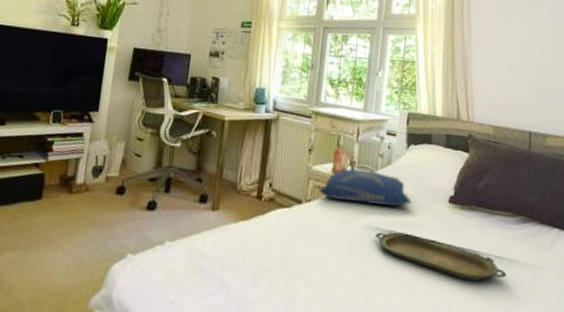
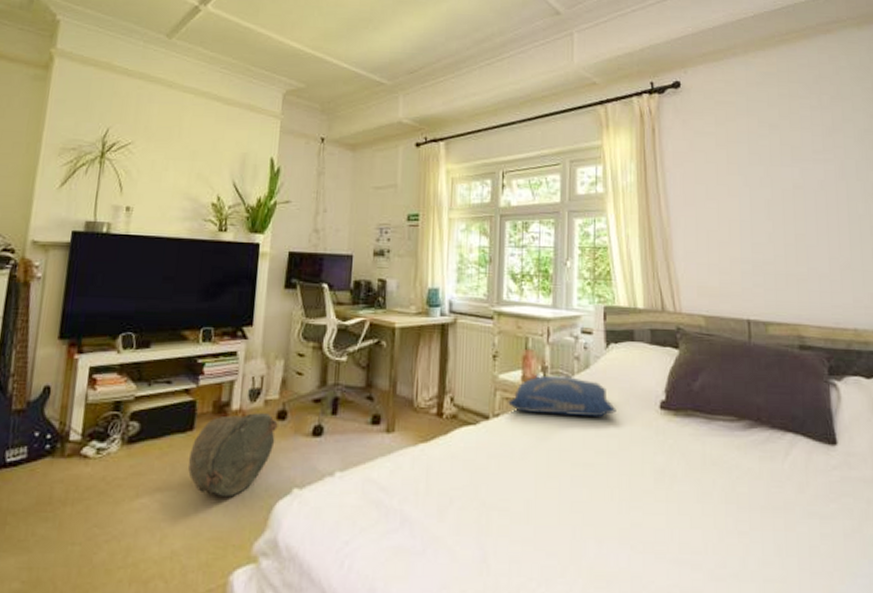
bag: none [35,187,117,259] -> present [188,413,278,498]
serving tray: present [375,232,507,281] -> none [577,447,736,501]

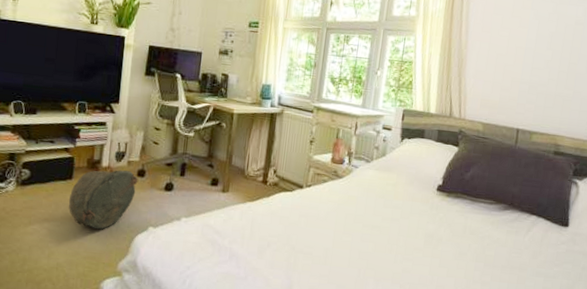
cushion: present [506,375,617,418] -> none [317,159,403,194]

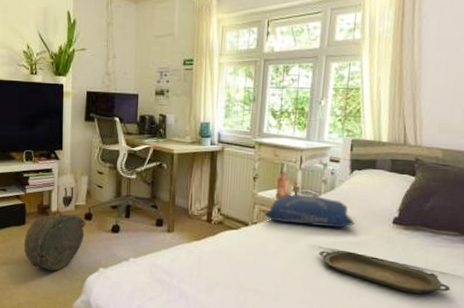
cushion: none [317,159,403,194] -> present [263,194,355,228]
serving tray: none [368,215,486,259] -> present [318,250,451,294]

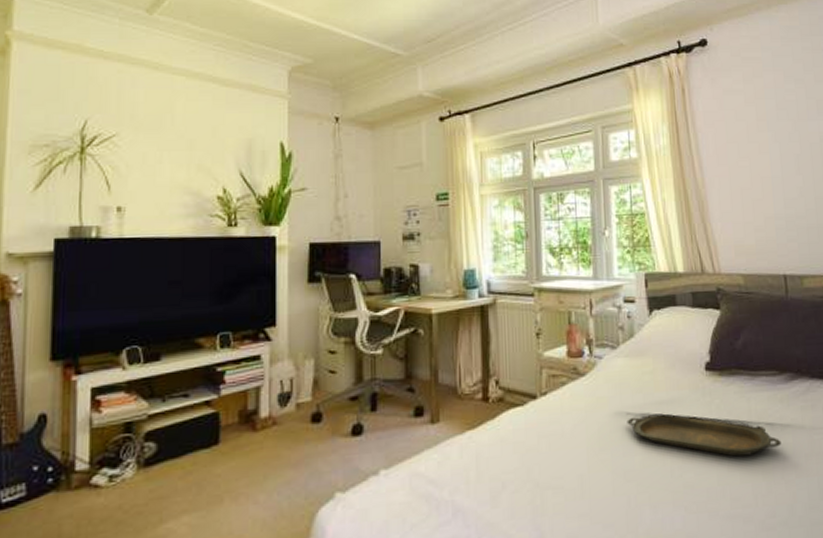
bag: present [24,214,86,272] -> none [217,417,313,511]
cushion: present [263,194,355,228] -> none [553,346,663,389]

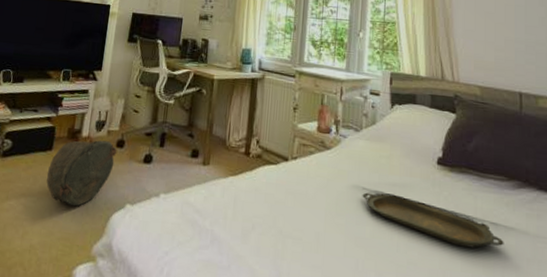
bag: none [217,417,313,511] -> present [46,140,117,207]

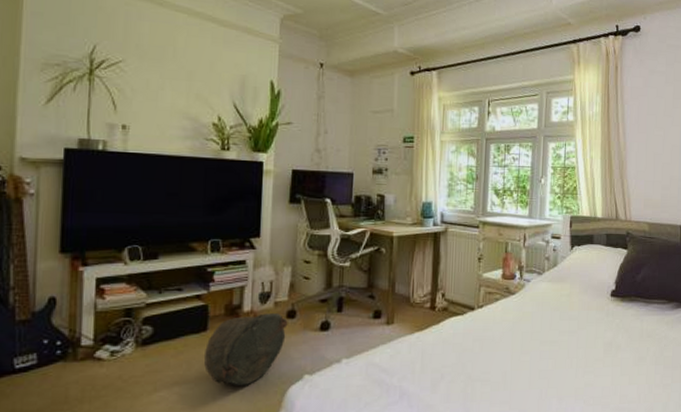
serving tray: present [362,192,504,249] -> none [545,328,664,364]

